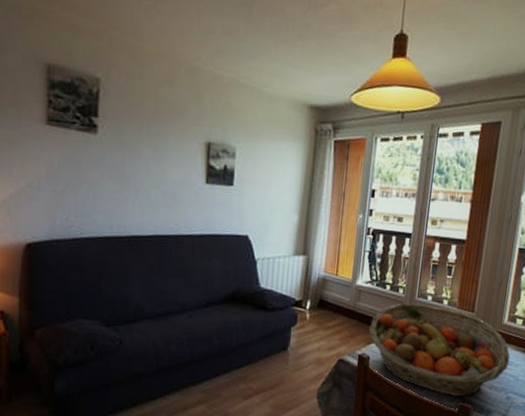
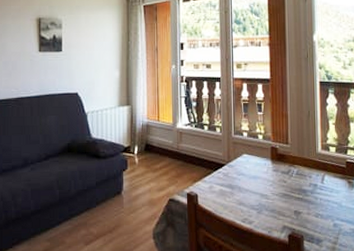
fruit basket: present [368,303,510,396] -> none [193,141,330,227]

